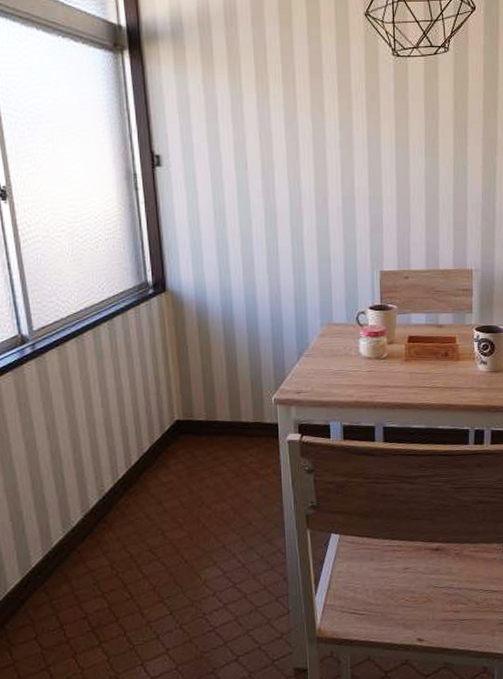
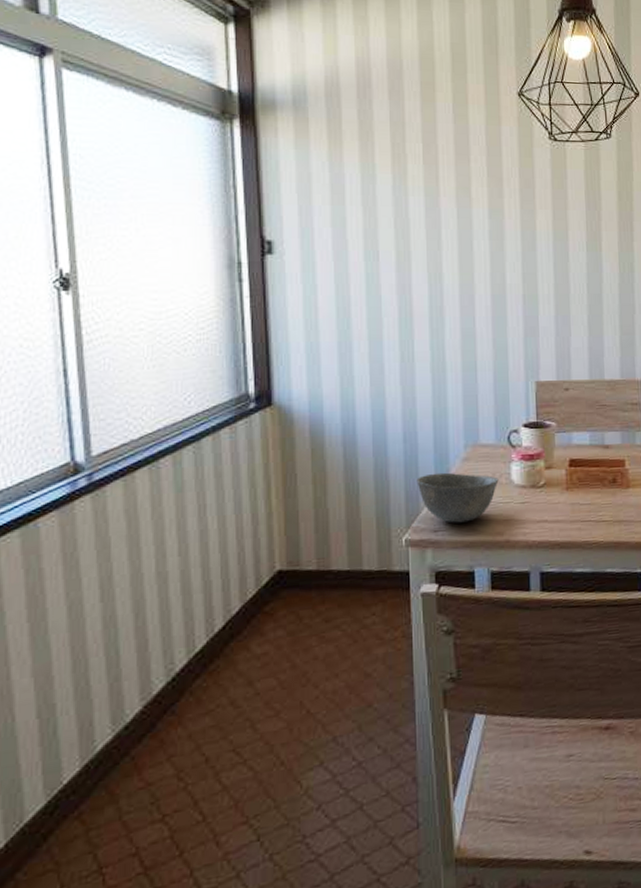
bowl: none [282,346,349,387] -> present [416,472,499,523]

